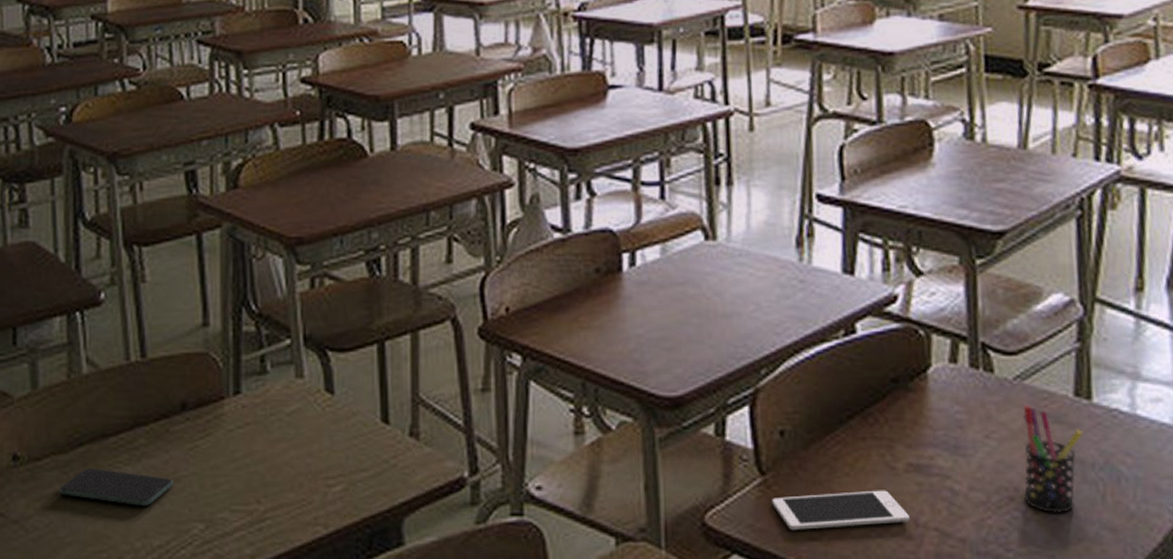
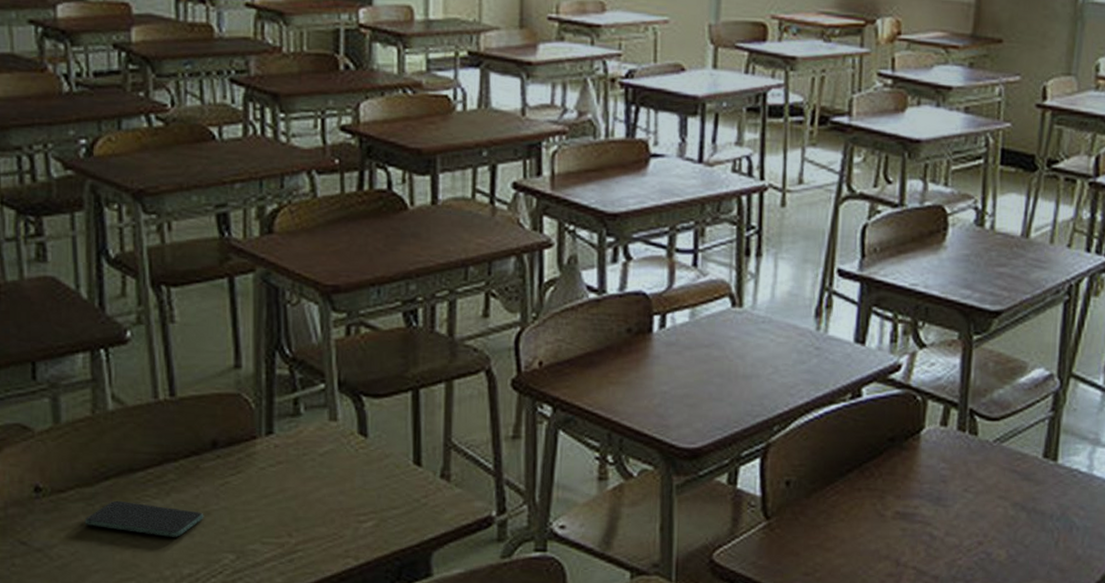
cell phone: present [772,490,910,531] -> none [774,534,892,568]
pen holder: present [1023,404,1083,513] -> none [990,463,1047,556]

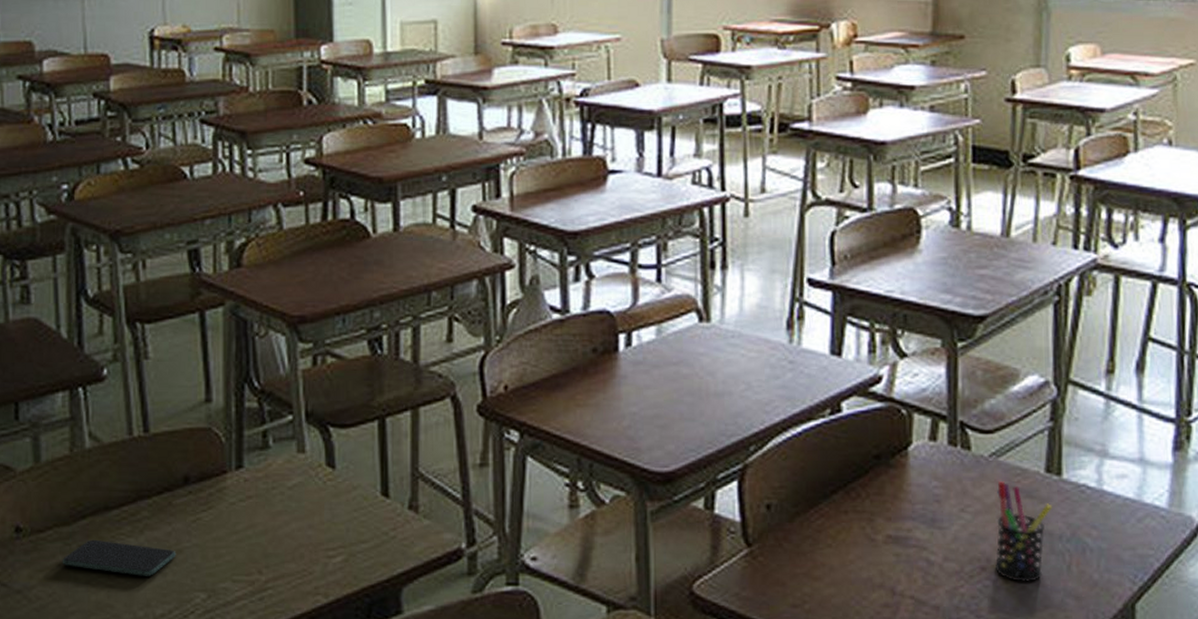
pen holder: none [990,463,1047,556] -> present [994,480,1053,582]

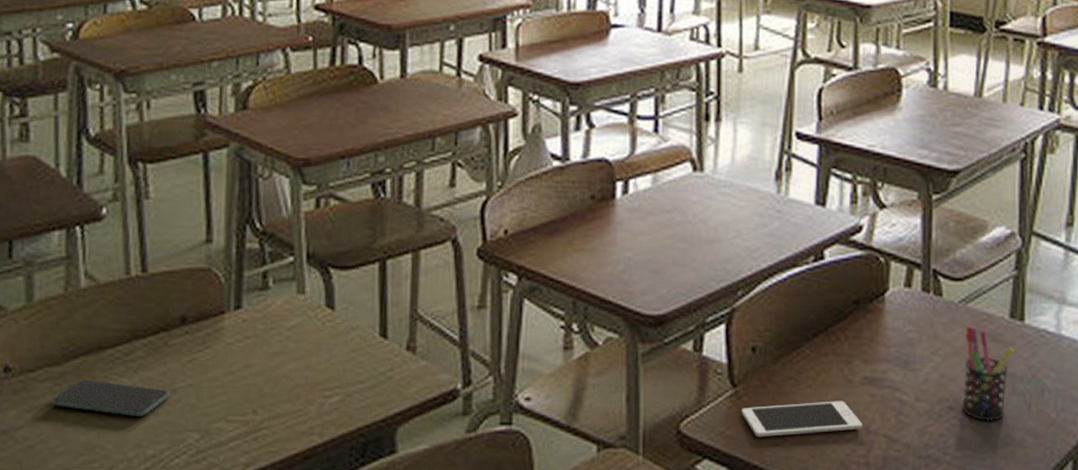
cell phone: none [757,560,887,599] -> present [741,401,862,438]

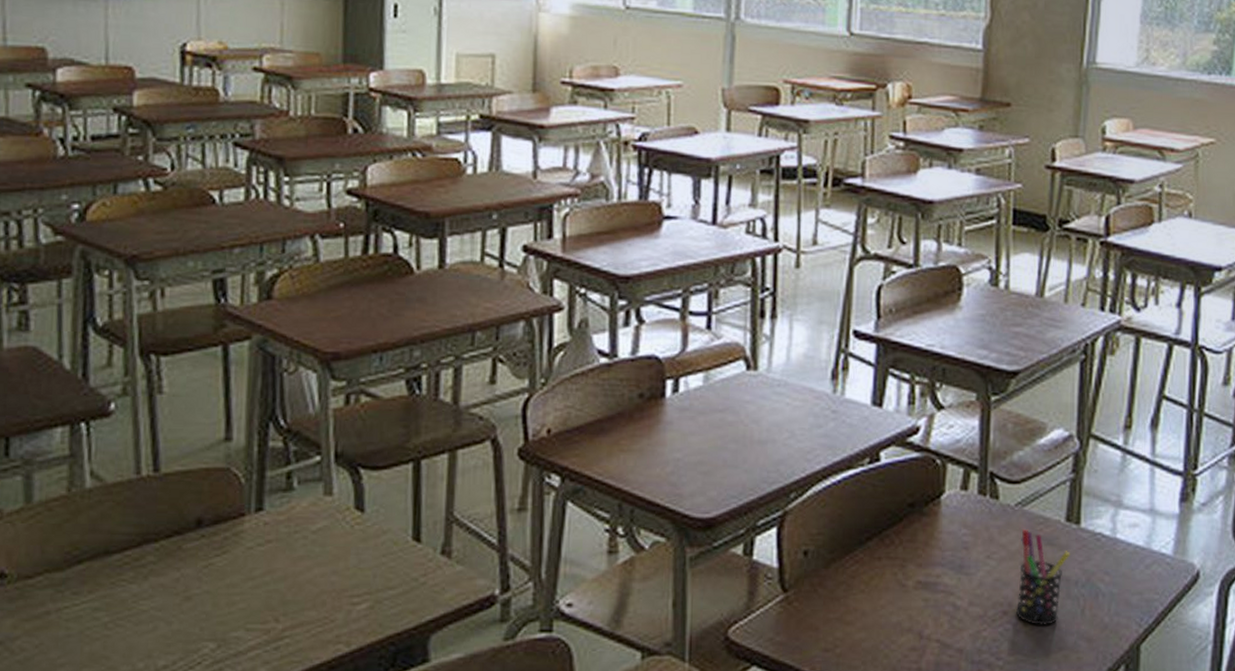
smartphone: present [51,379,171,416] -> none [52,586,184,625]
cell phone: present [741,401,862,438] -> none [792,605,915,644]

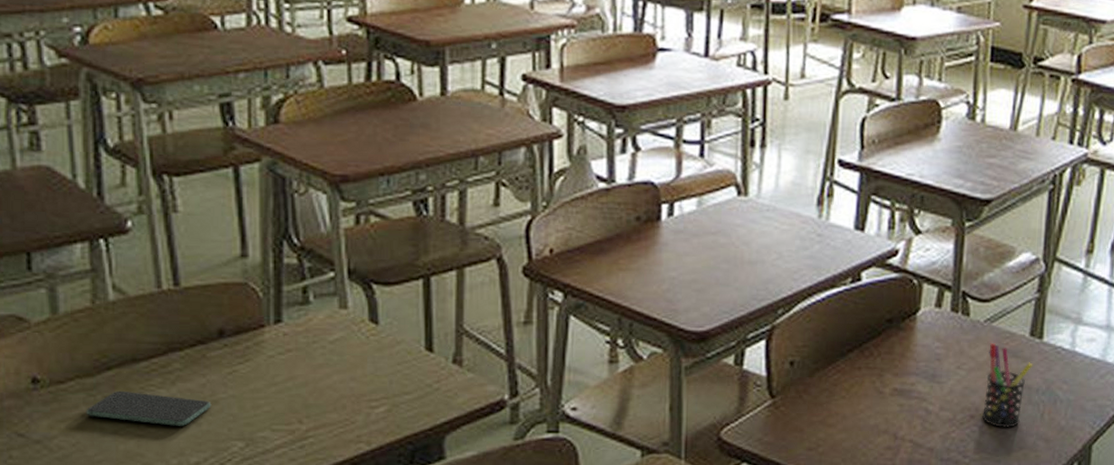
smartphone: none [52,586,184,625] -> present [86,390,212,426]

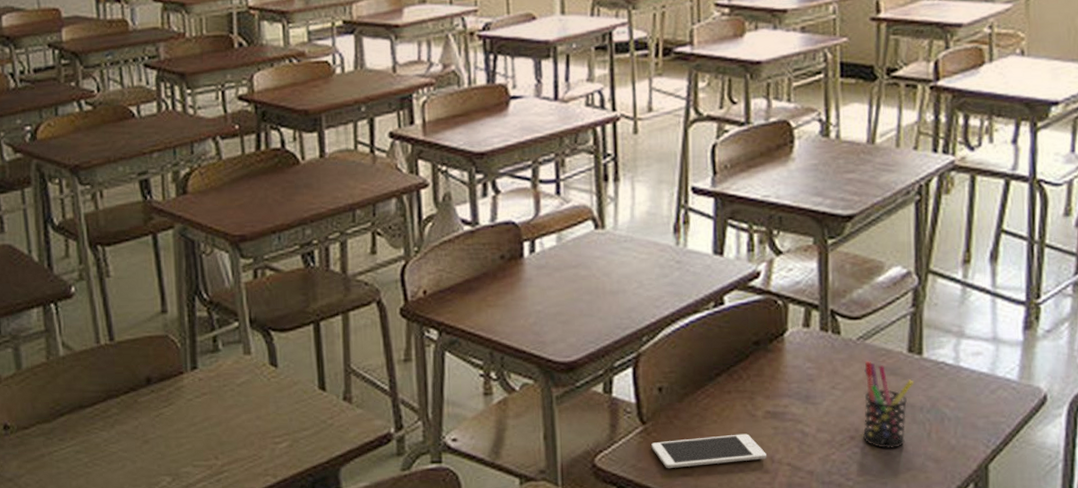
smartphone: present [86,390,212,426] -> none [45,434,144,464]
cell phone: none [779,410,890,444] -> present [651,434,766,469]

